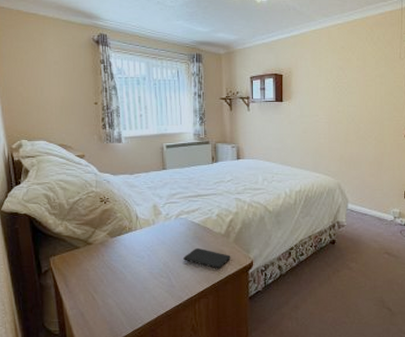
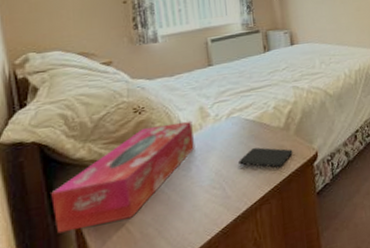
tissue box: none [38,215,148,289] -> present [51,120,195,234]

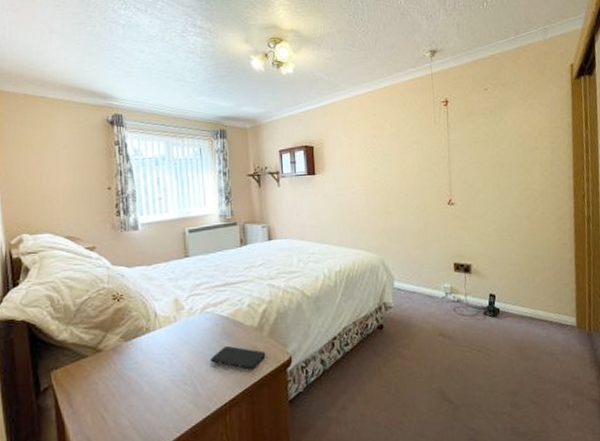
tissue box: present [51,120,195,234] -> none [36,312,169,412]

